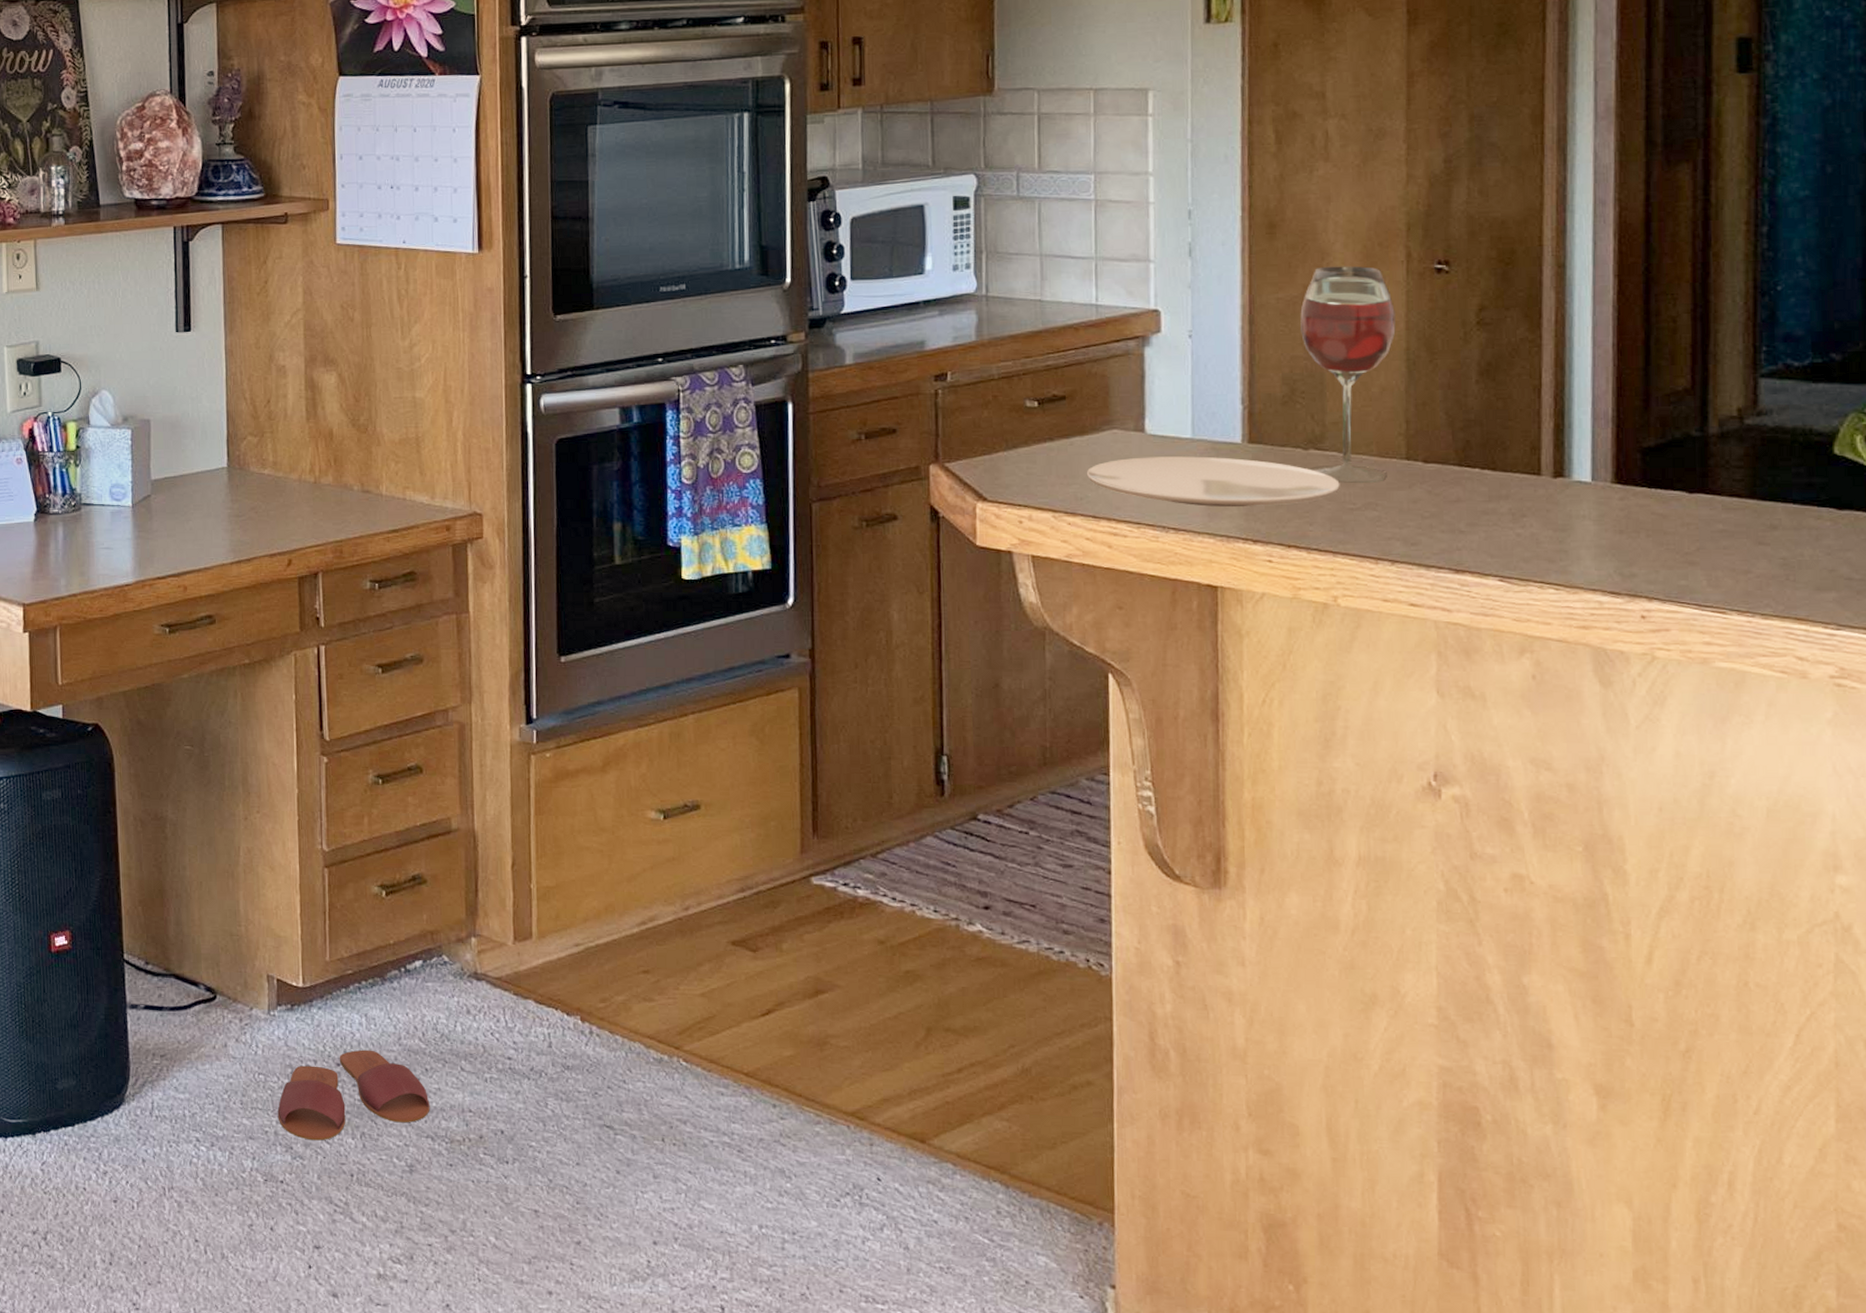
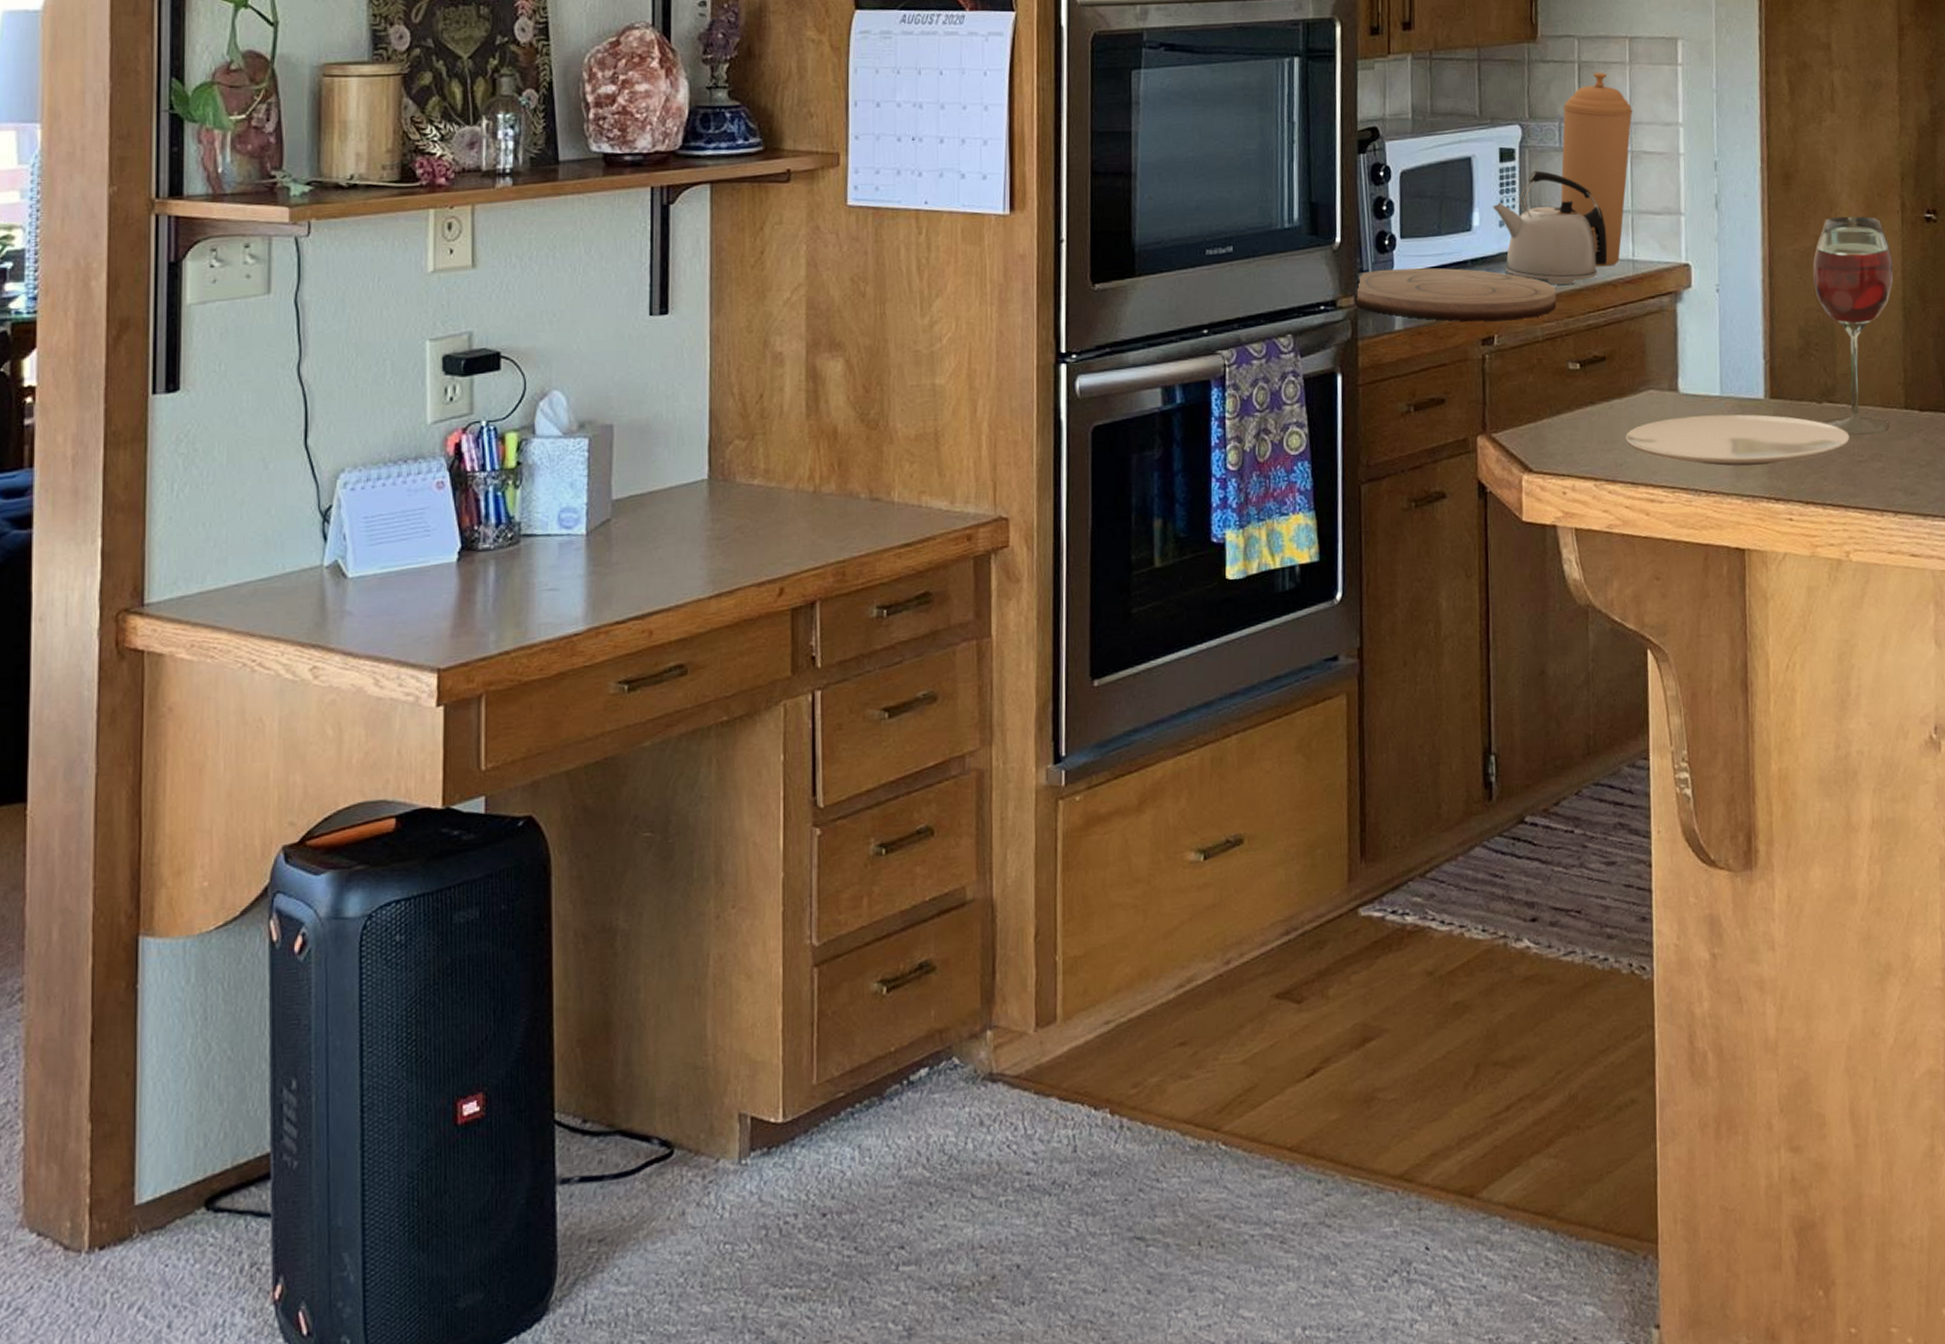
slippers: present [277,1049,430,1141] -> none [747,1189,934,1319]
cutting board: none [806,307,1013,359] -> present [1355,268,1557,322]
kettle: none [946,218,1069,327] -> present [1492,170,1608,285]
canister: none [1018,124,1098,311] -> present [1561,72,1633,267]

